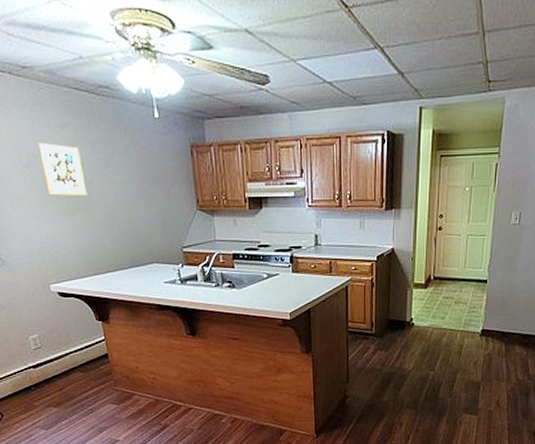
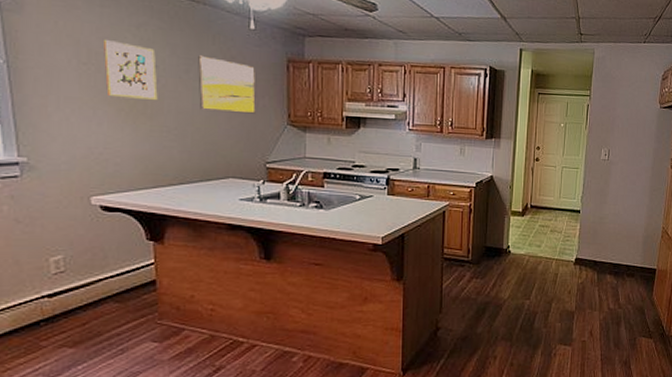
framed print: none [114,149,169,202] -> present [198,55,256,114]

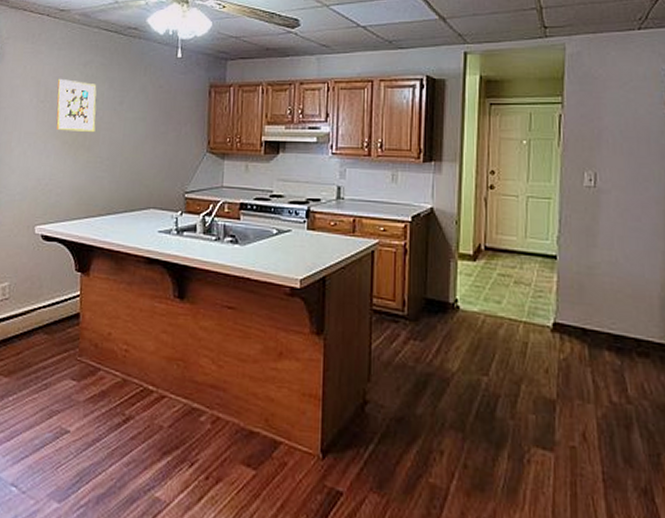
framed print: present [198,55,256,114] -> none [129,87,180,142]

